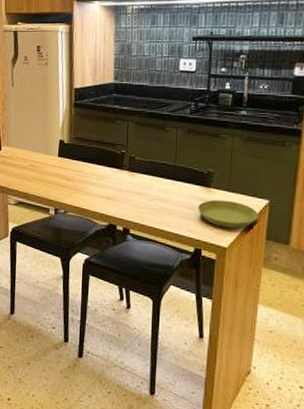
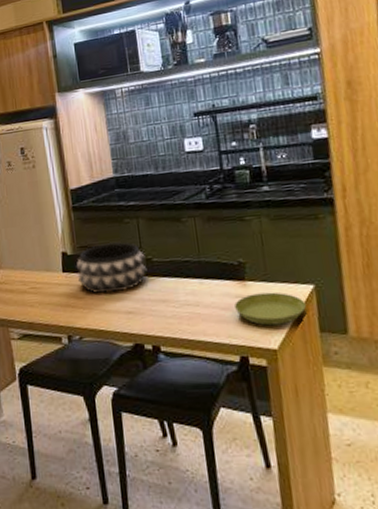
decorative bowl: none [70,138,130,180] -> present [76,241,147,294]

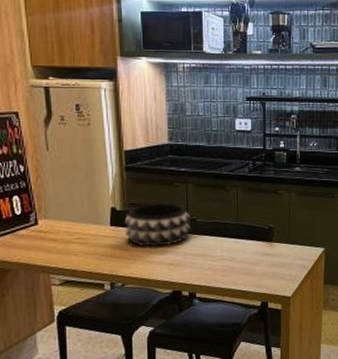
saucer: present [235,292,306,326] -> none [262,252,316,278]

